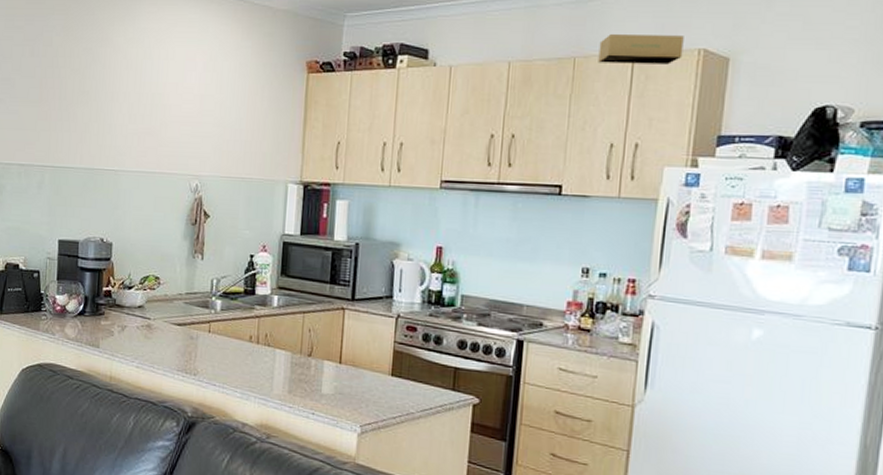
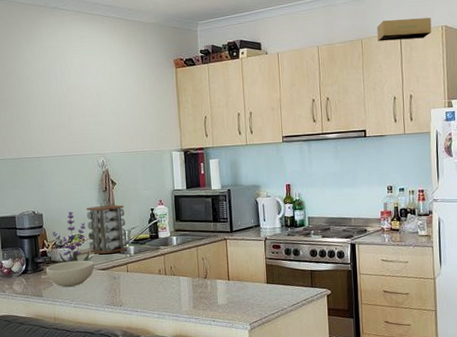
bowl: none [107,307,169,341] -> present [45,260,95,287]
plant: none [118,244,168,313] -> present [53,211,93,264]
spice rack: none [164,234,216,307] -> present [86,198,128,255]

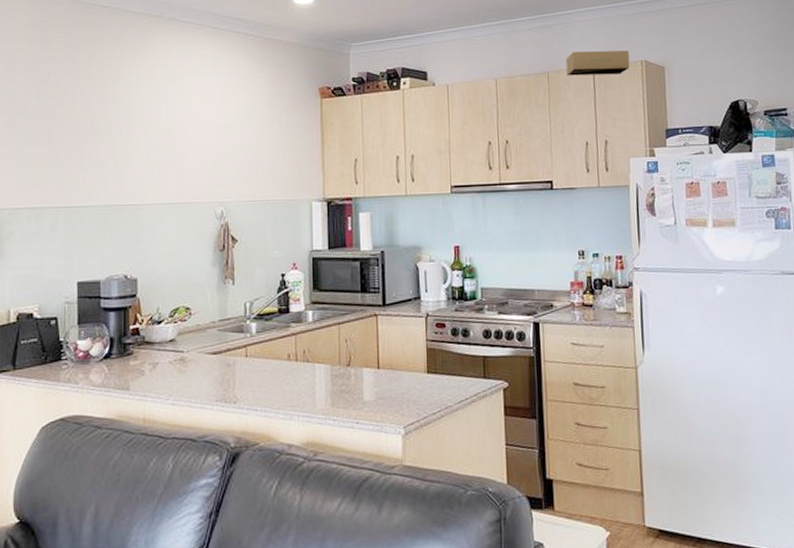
bowl: present [45,260,95,287] -> none [136,341,202,378]
plant: present [53,211,93,264] -> none [148,276,201,346]
spice rack: present [86,198,128,255] -> none [196,260,248,334]

